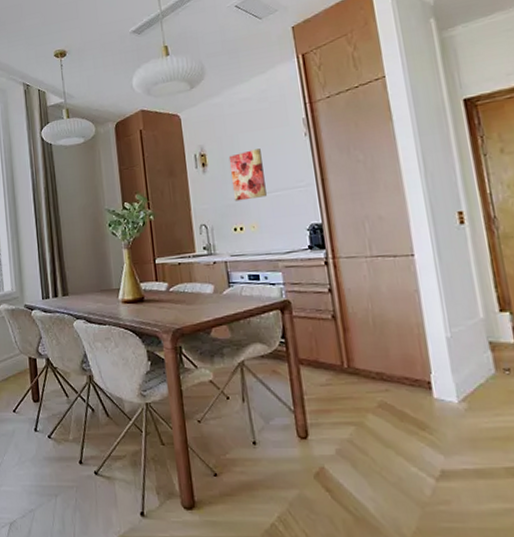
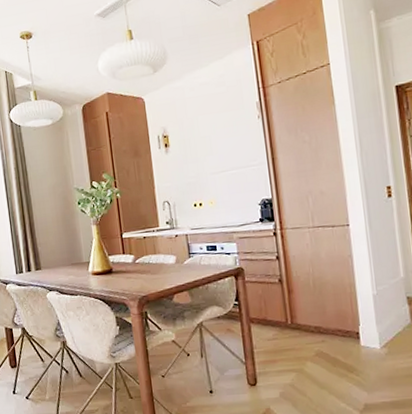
wall art: present [228,148,267,202] -> none [189,130,223,180]

